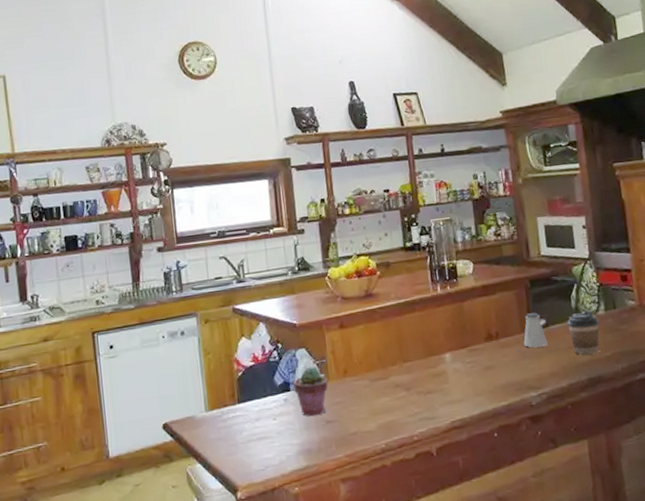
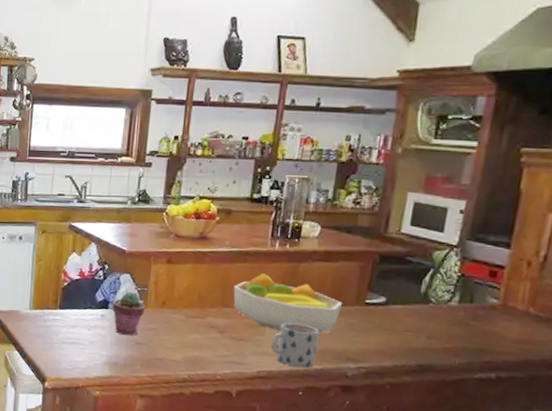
fruit bowl: none [408,319,511,375] -> present [233,273,343,334]
mug: none [456,362,501,409] -> present [271,323,319,368]
saltshaker: present [524,312,547,348] -> none [355,288,382,324]
coffee cup: present [567,310,600,355] -> none [409,298,449,343]

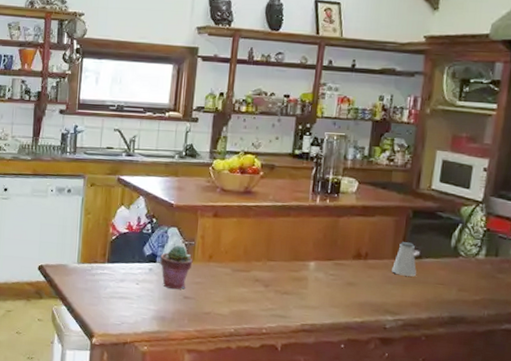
fruit bowl: present [233,273,343,334] -> none [277,227,380,287]
mug: present [271,323,319,368] -> none [314,276,359,321]
saltshaker: none [355,288,382,324] -> present [392,242,416,277]

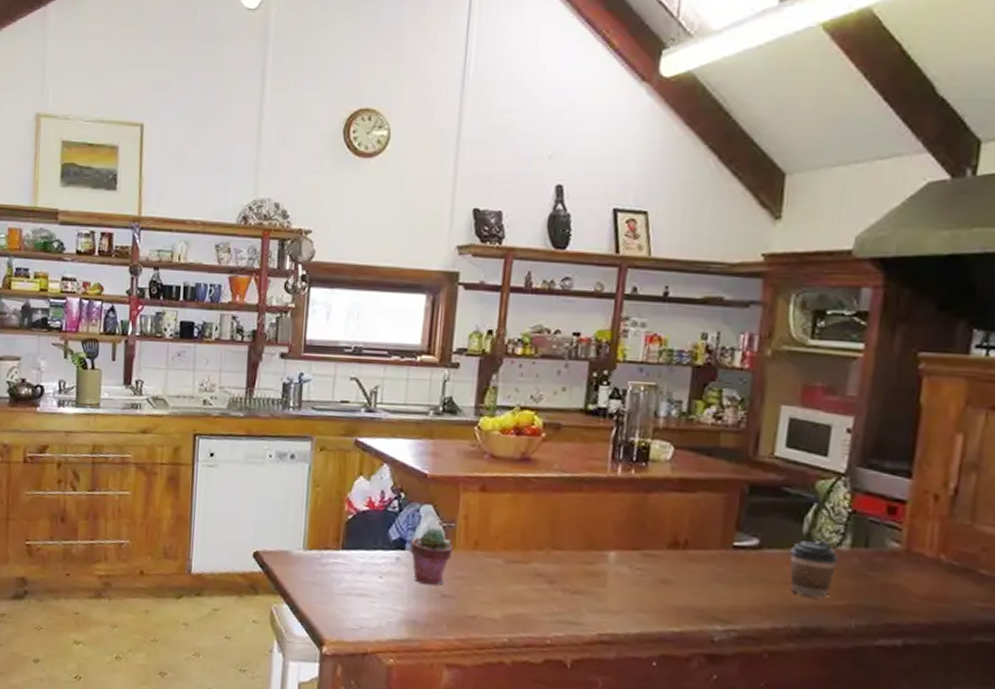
saltshaker: present [392,242,416,277] -> none [721,526,755,573]
coffee cup: none [441,252,477,295] -> present [789,541,839,598]

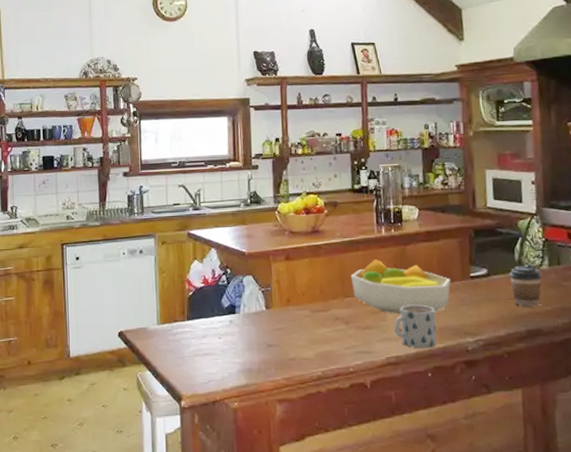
potted succulent: present [410,528,453,586] -> none [239,293,272,339]
fruit bowl: none [565,506,705,586] -> present [350,260,451,315]
mug: none [615,570,676,631] -> present [394,304,437,349]

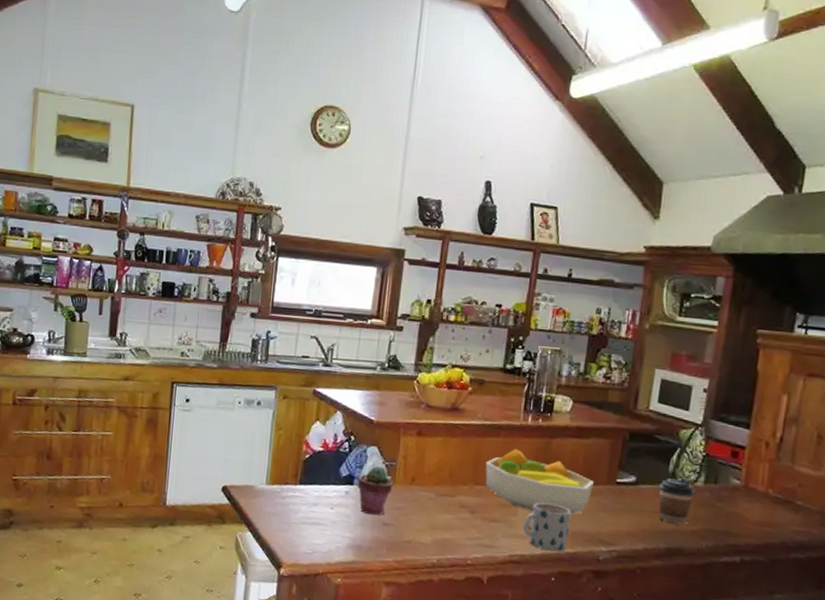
potted succulent: none [239,293,272,339] -> present [357,466,394,516]

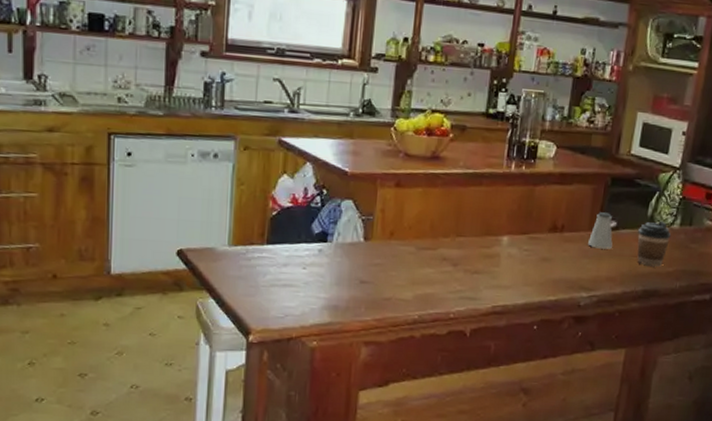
potted succulent: present [357,466,394,516] -> none [332,221,371,274]
fruit bowl: present [485,449,595,515] -> none [467,198,577,263]
mug: present [523,502,572,552] -> none [506,251,554,300]
saltshaker: none [606,466,632,504] -> present [588,212,613,249]

